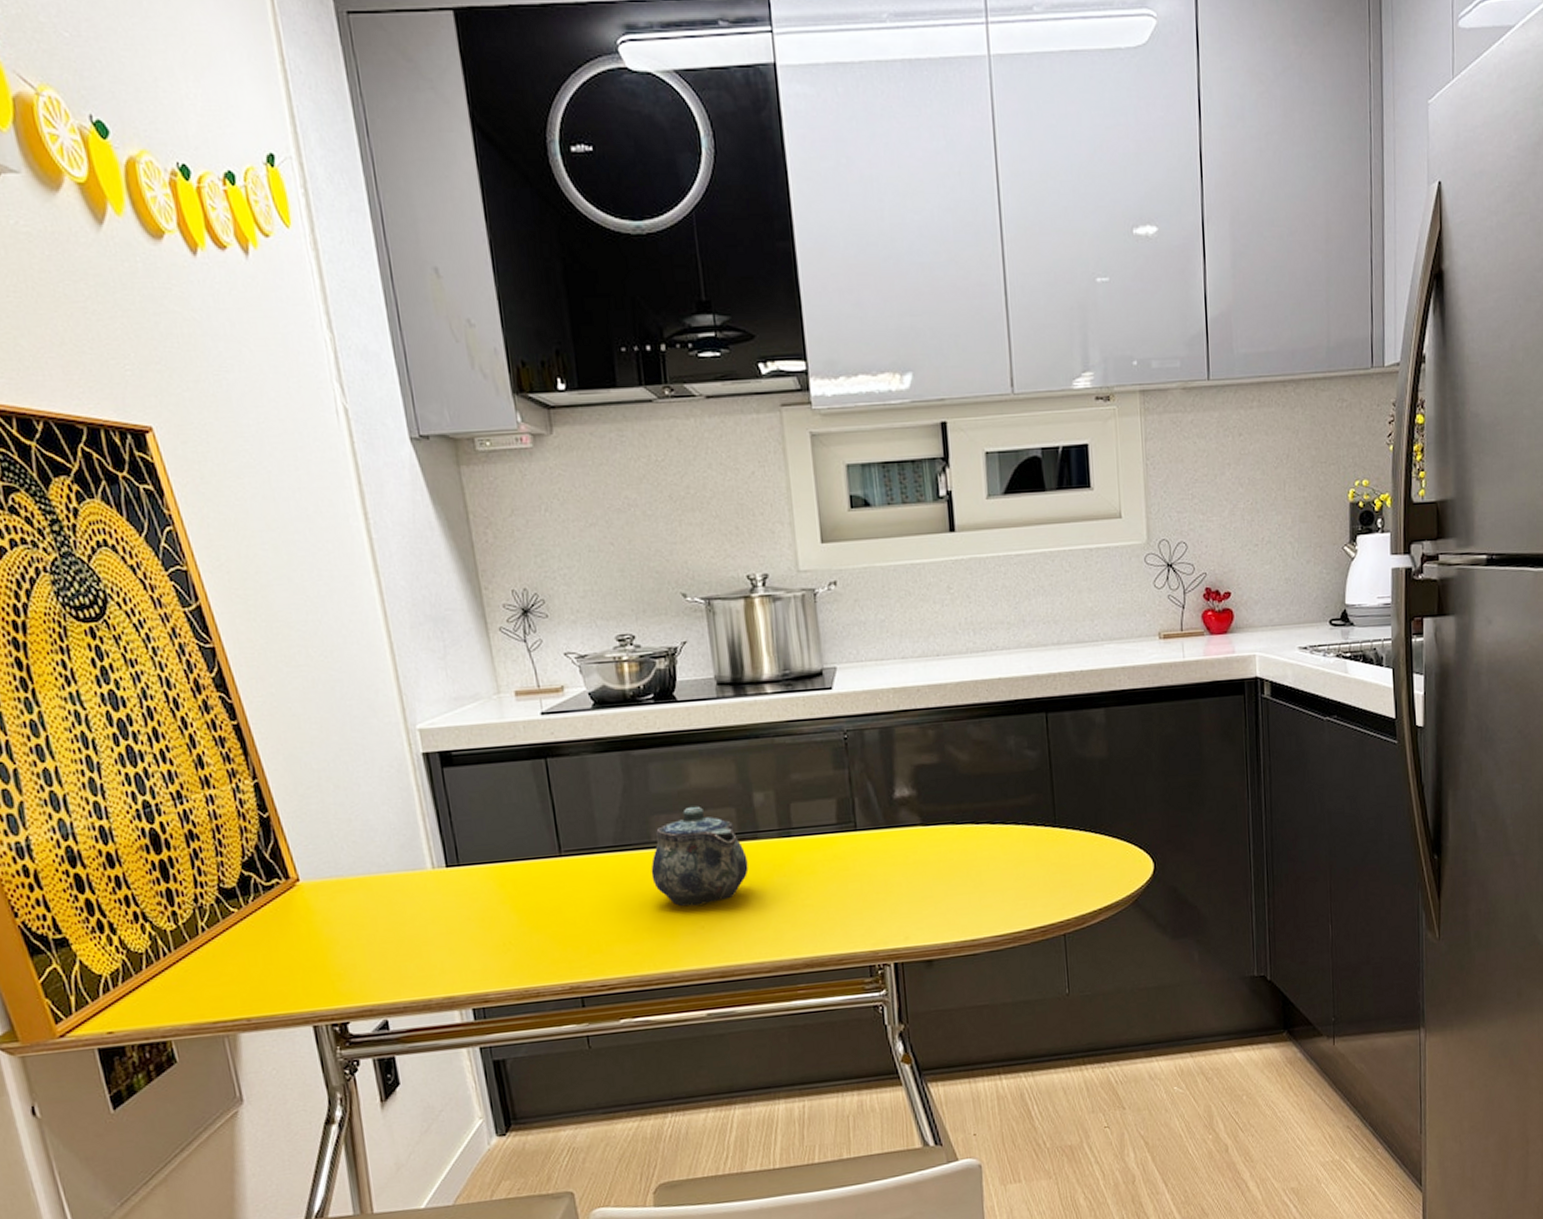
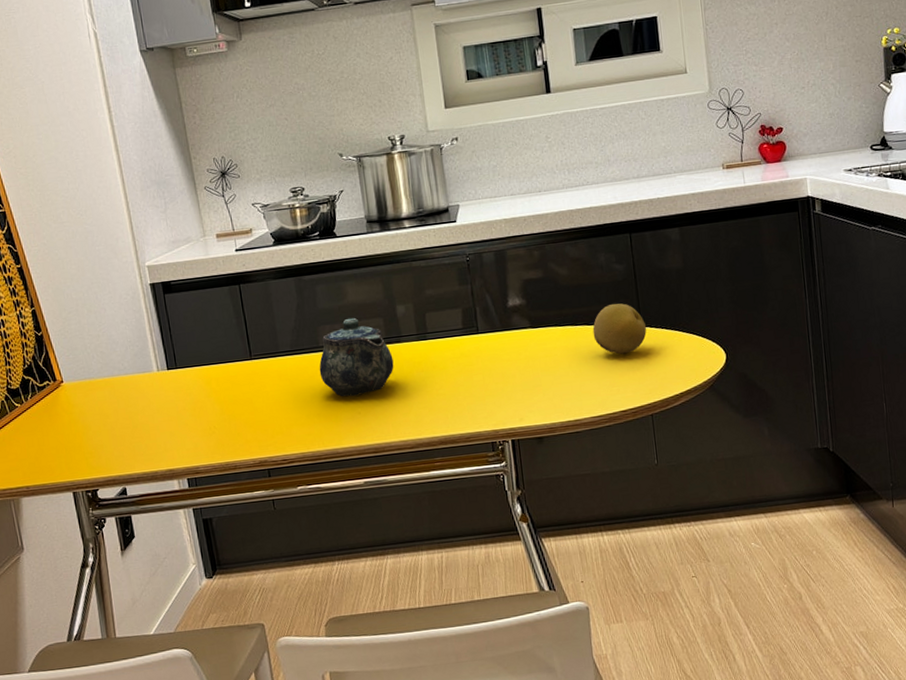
fruit: none [997,798,1062,861] -> present [592,303,646,355]

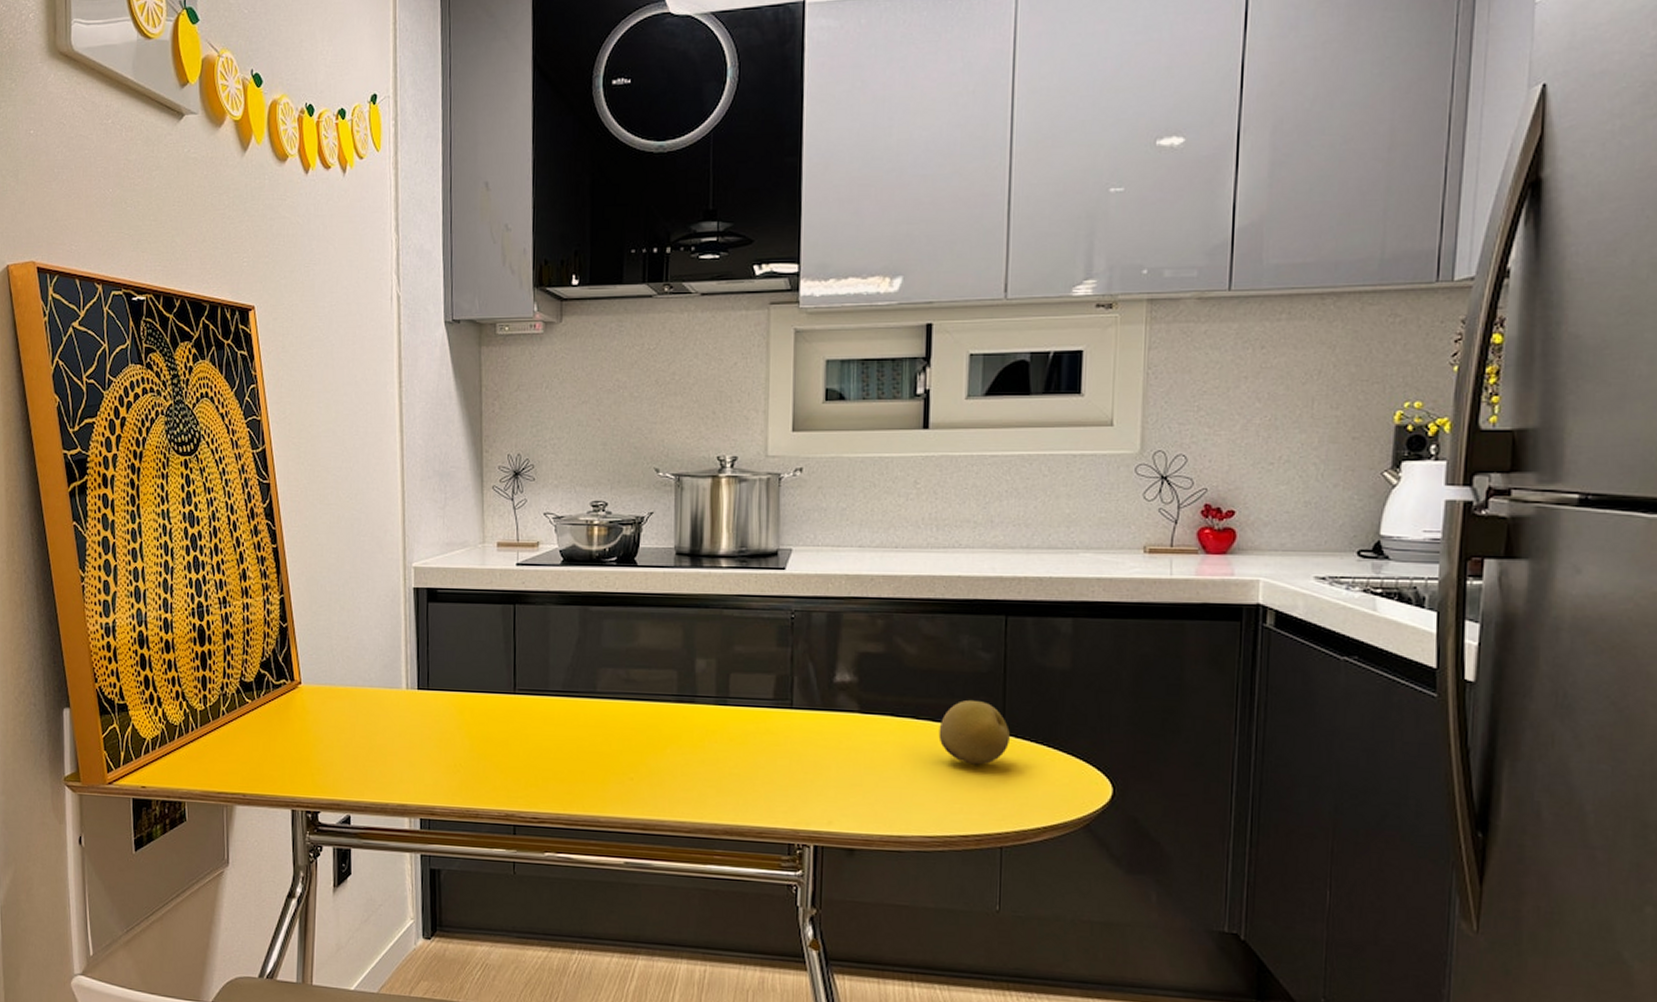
teapot: present [319,317,394,397] -> none [592,664,682,758]

